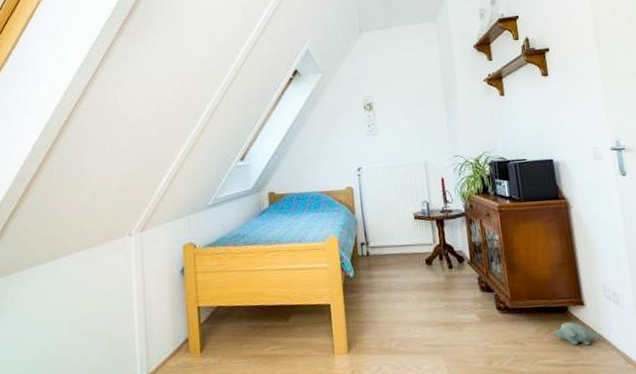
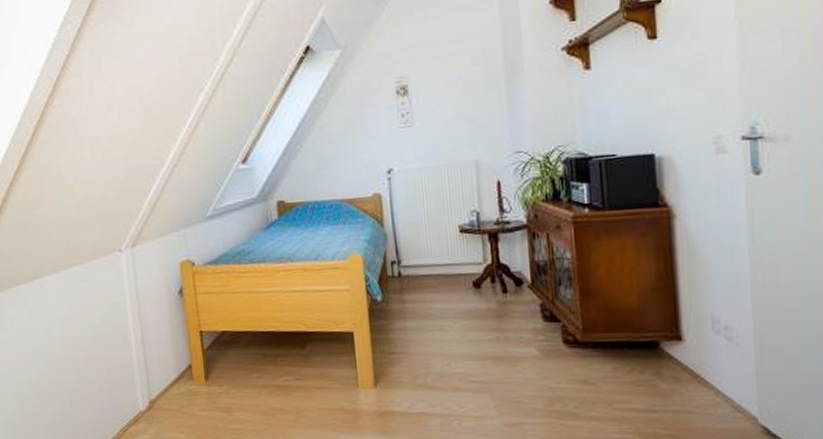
plush toy: present [553,322,604,346] -> none [637,360,706,389]

